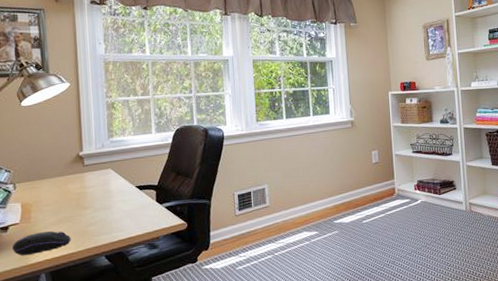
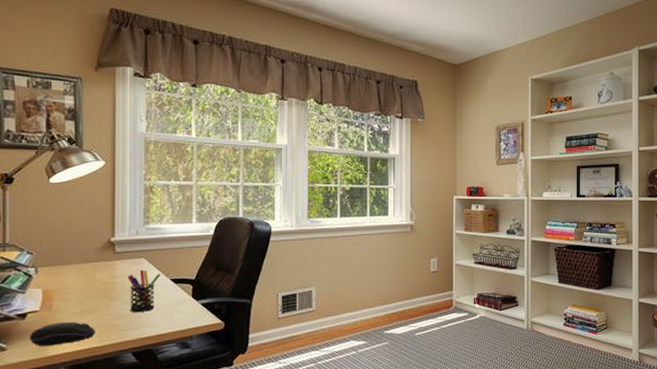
pen holder: none [97,179,127,219] -> present [127,270,161,313]

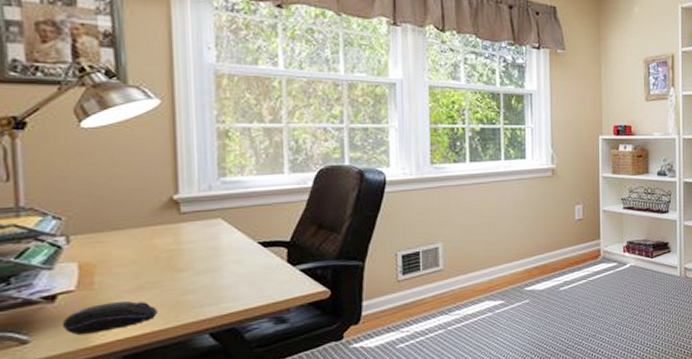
pen holder: present [127,270,161,313] -> none [199,232,245,286]

